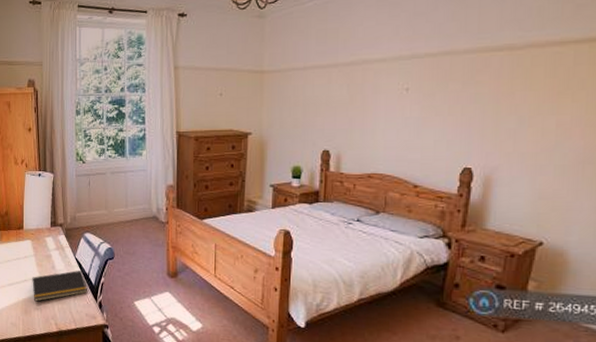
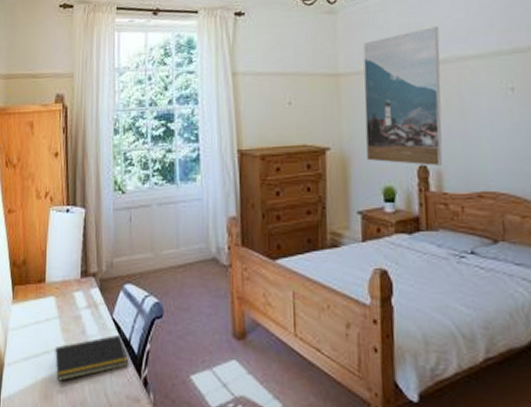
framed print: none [280,33,351,151] -> present [363,27,443,166]

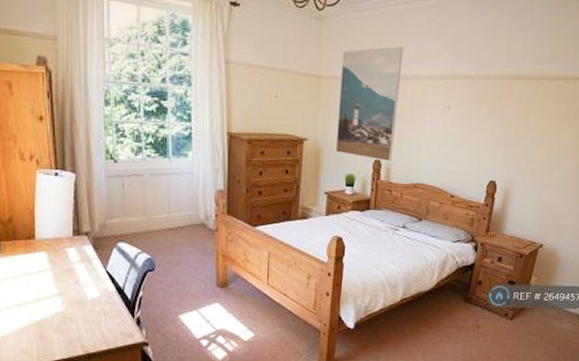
notepad: present [55,334,128,381] -> none [49,284,121,323]

